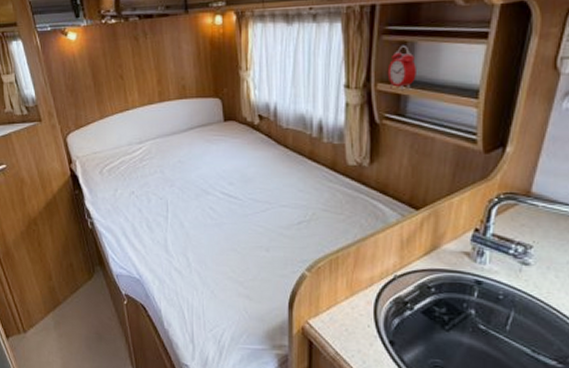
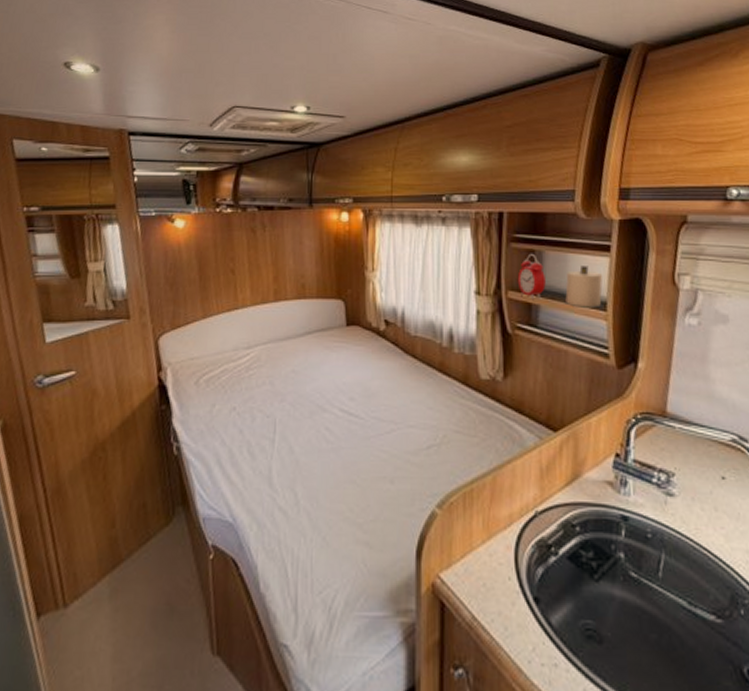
candle: none [436,54,478,96] -> present [565,266,603,308]

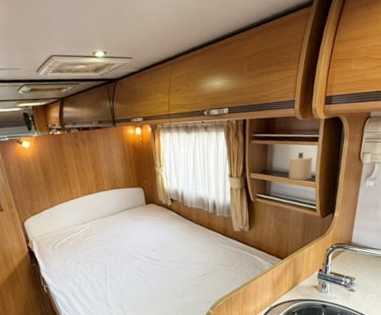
alarm clock: present [517,254,546,299] -> none [256,147,275,178]

